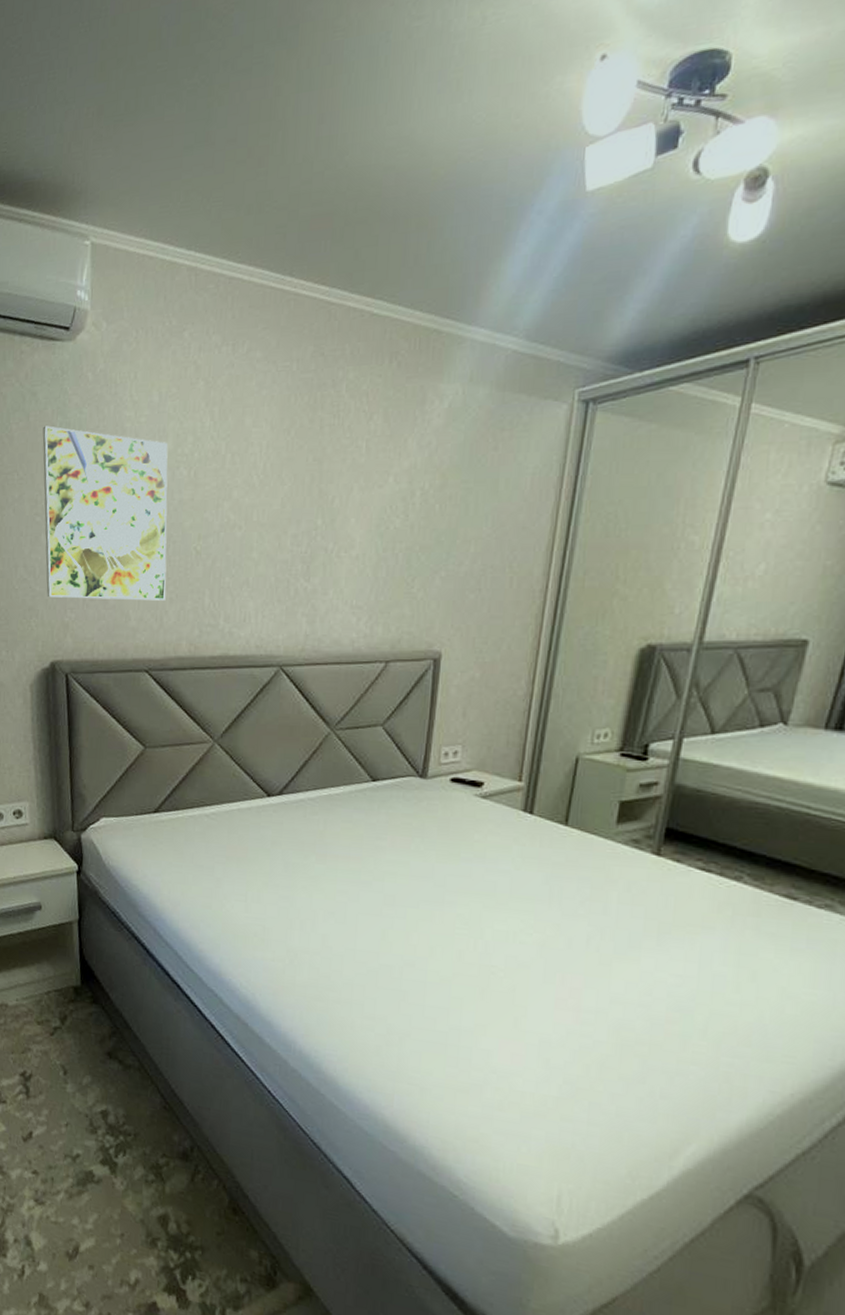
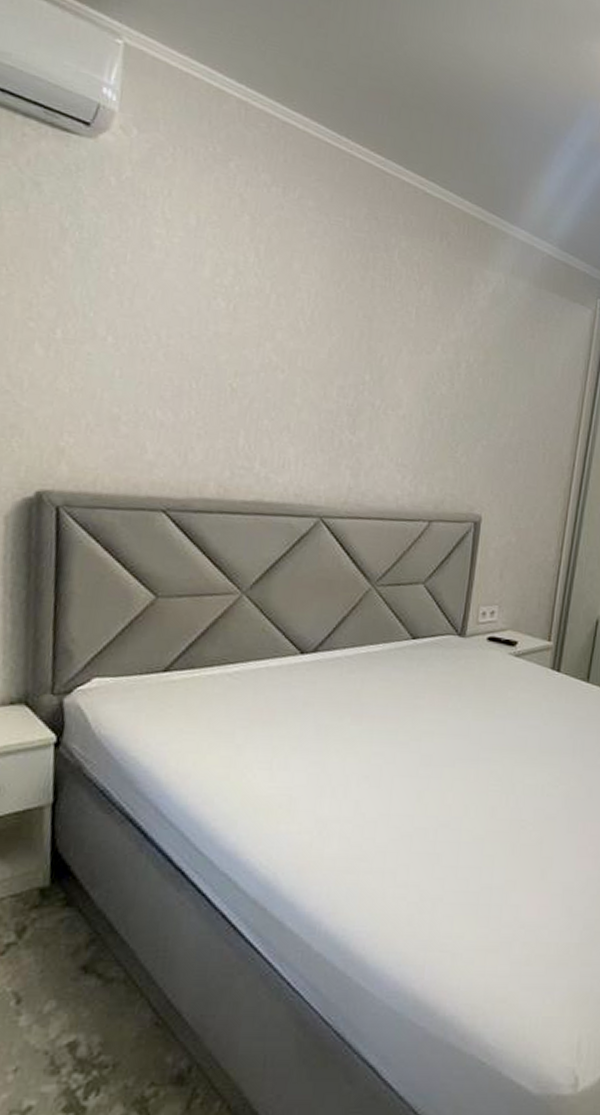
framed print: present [42,425,168,601] -> none [37,222,205,436]

